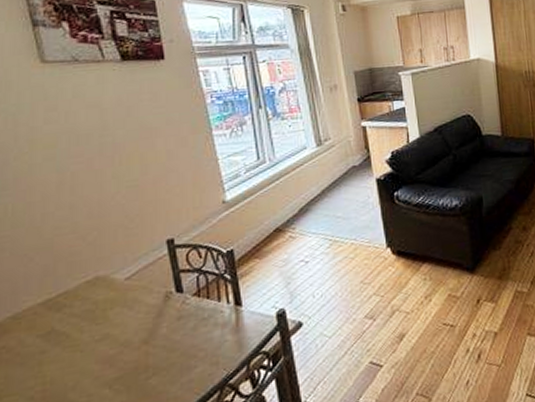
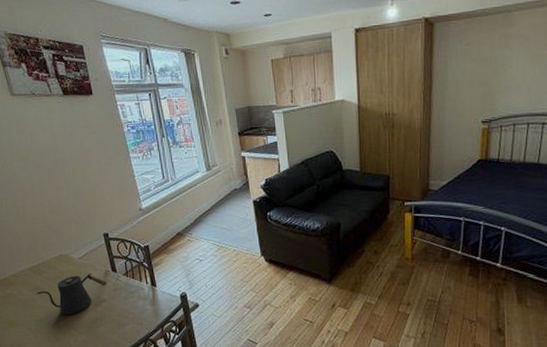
kettle: none [49,299,168,368] -> present [36,274,108,315]

